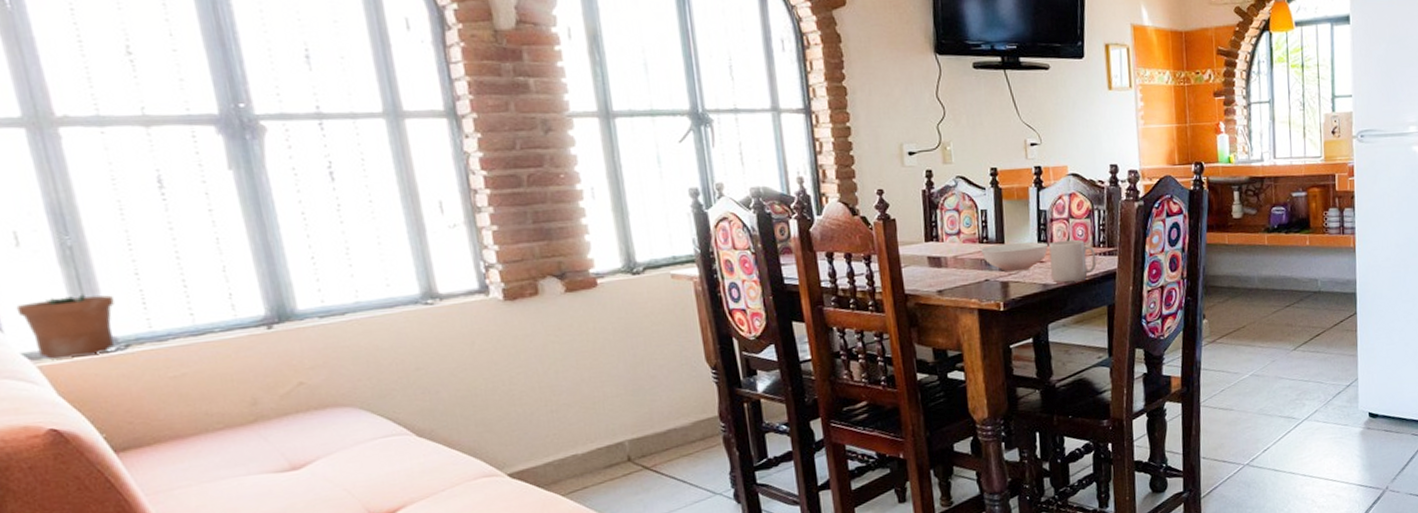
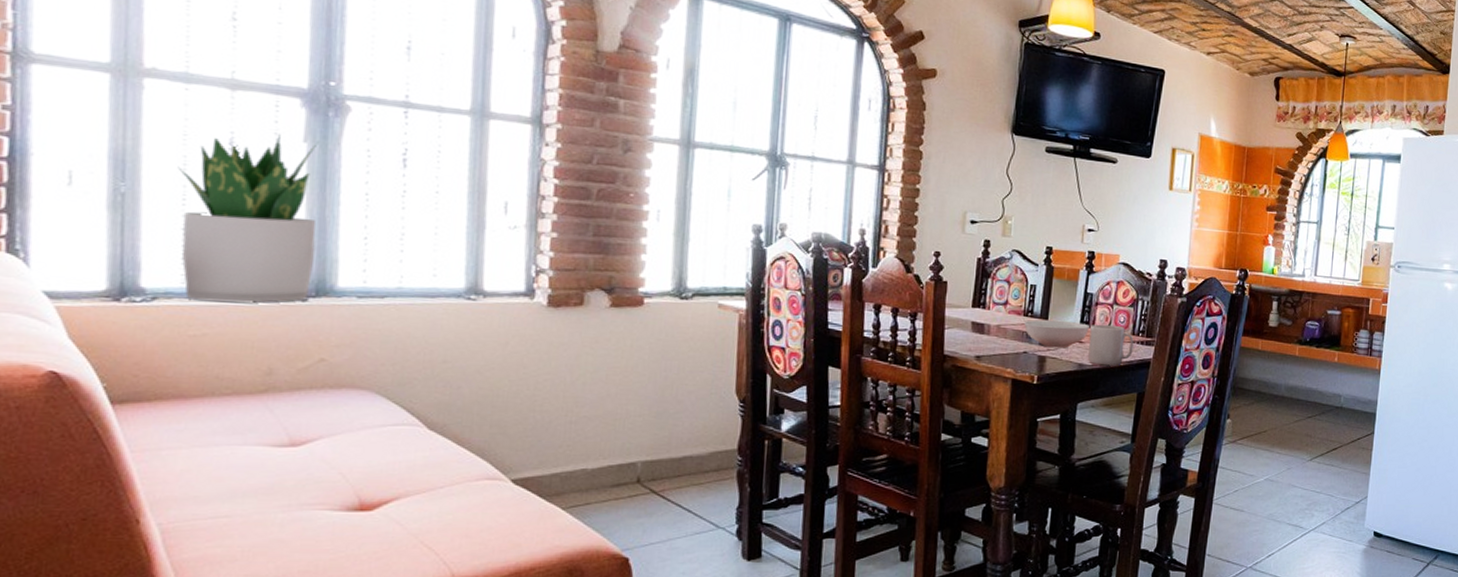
planter: present [16,294,114,360] -> none [50,240,153,303]
planter: none [114,165,272,343] -> present [177,134,319,304]

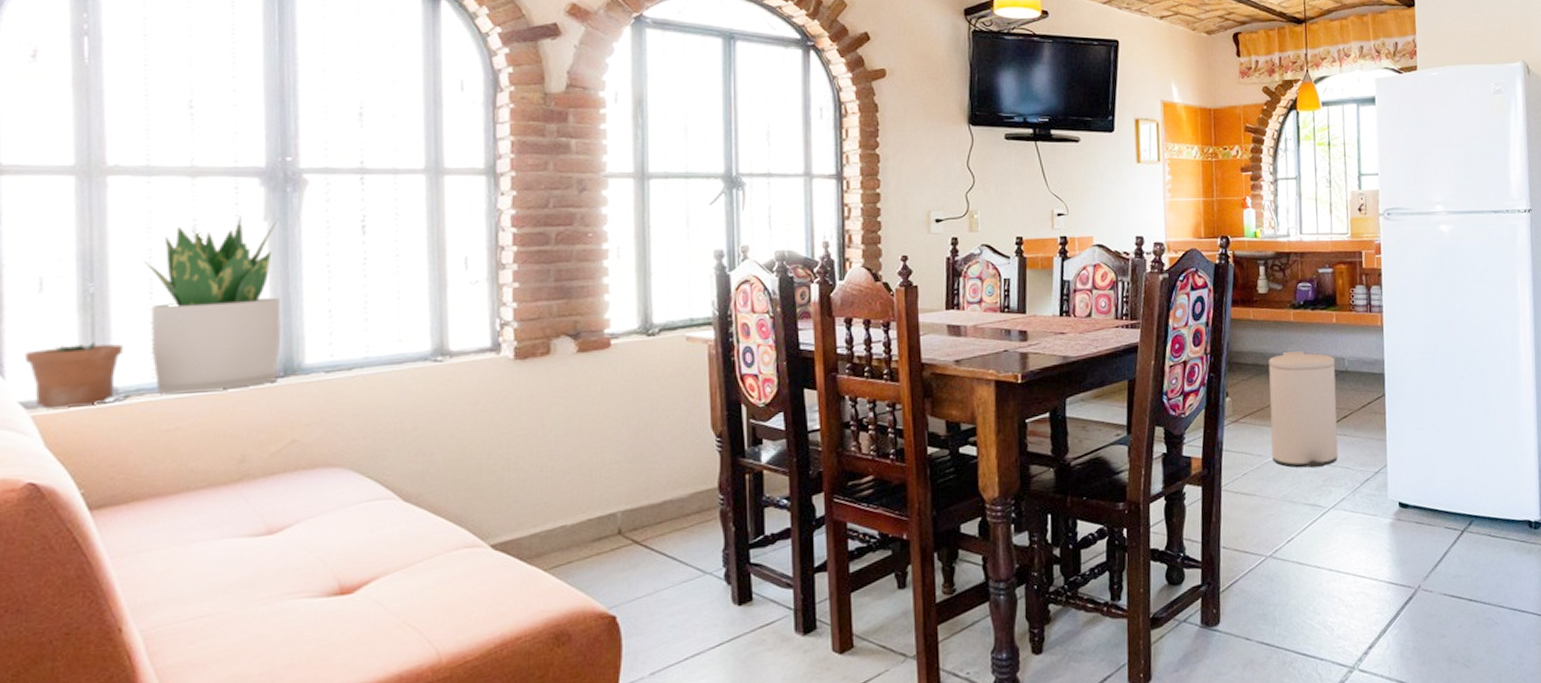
planter: none [50,240,153,303] -> present [24,342,123,409]
bowl: present [1023,319,1091,349] -> none [1000,312,1071,343]
mug: present [1088,324,1134,366] -> none [1071,311,1119,356]
pedal bin: none [1263,384,1333,493] -> present [1268,351,1339,469]

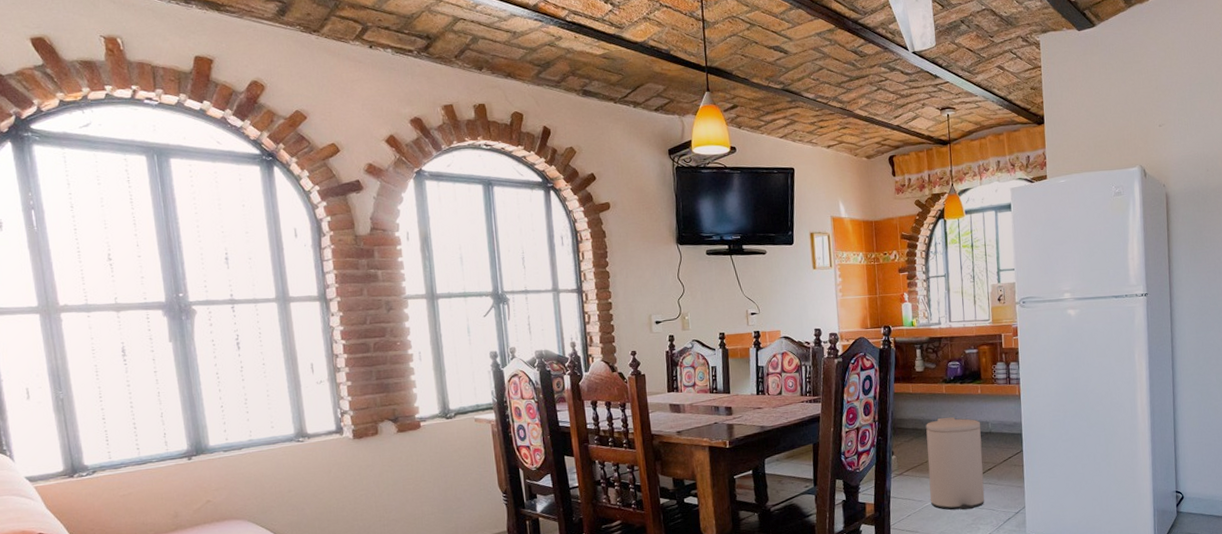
planter: present [24,342,123,409] -> none [24,433,88,482]
planter: present [143,216,281,395] -> none [92,339,192,470]

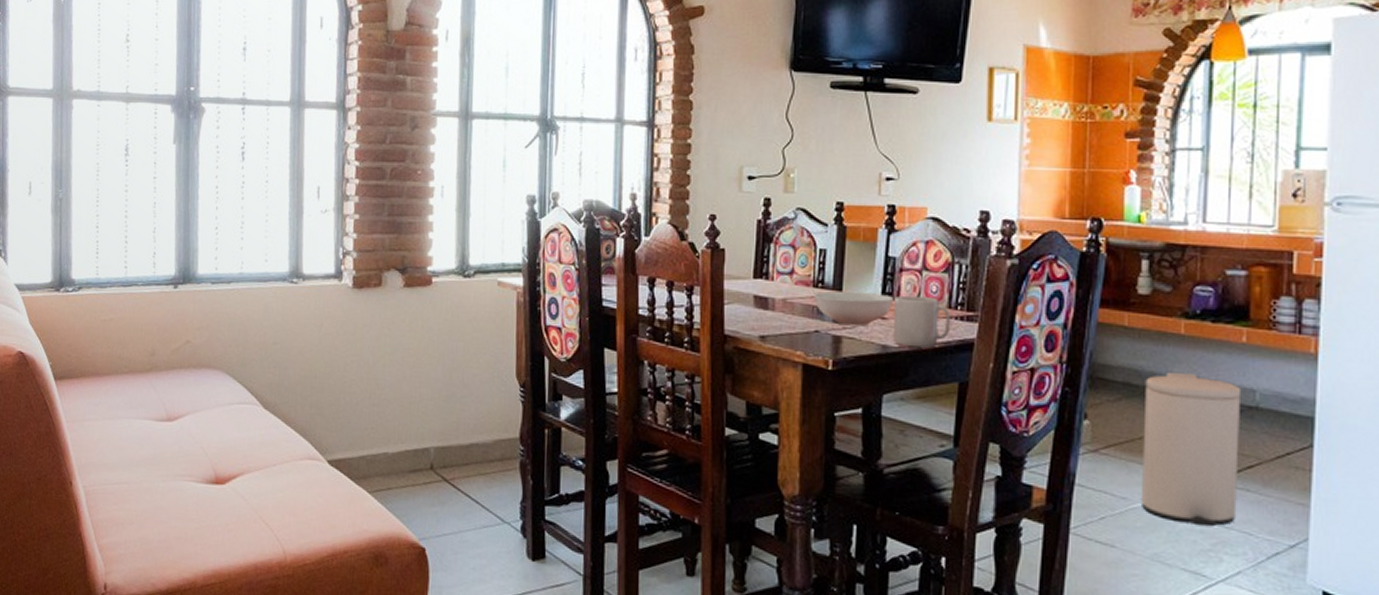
bowl: none [710,392,766,417] -> present [813,291,895,327]
mug: none [766,389,804,425] -> present [894,295,951,348]

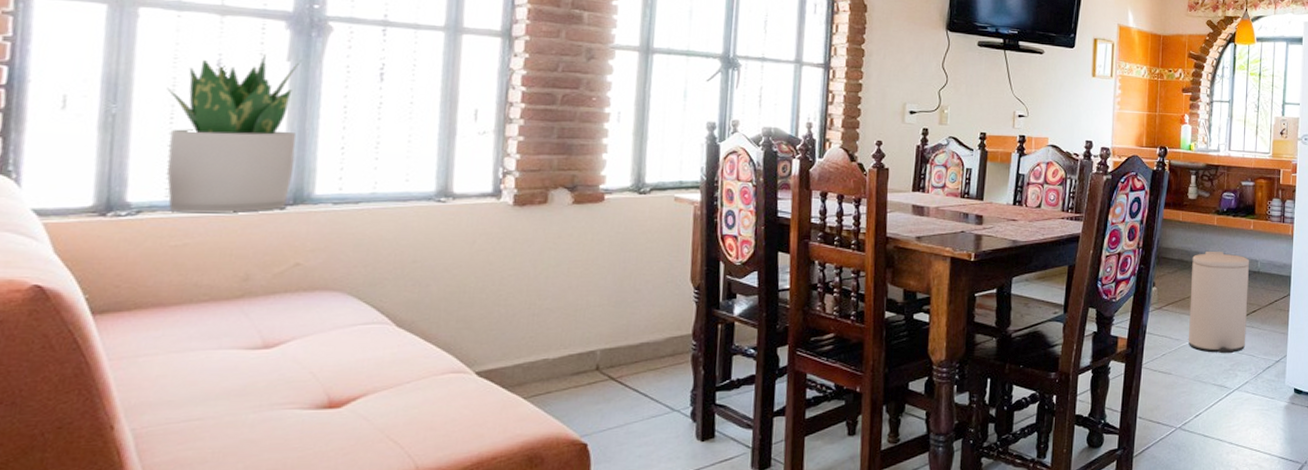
planter: none [93,138,184,291] -> present [167,55,302,214]
bowl: present [813,291,895,327] -> none [960,200,1023,227]
mug: present [894,295,951,348] -> none [1021,202,1064,241]

